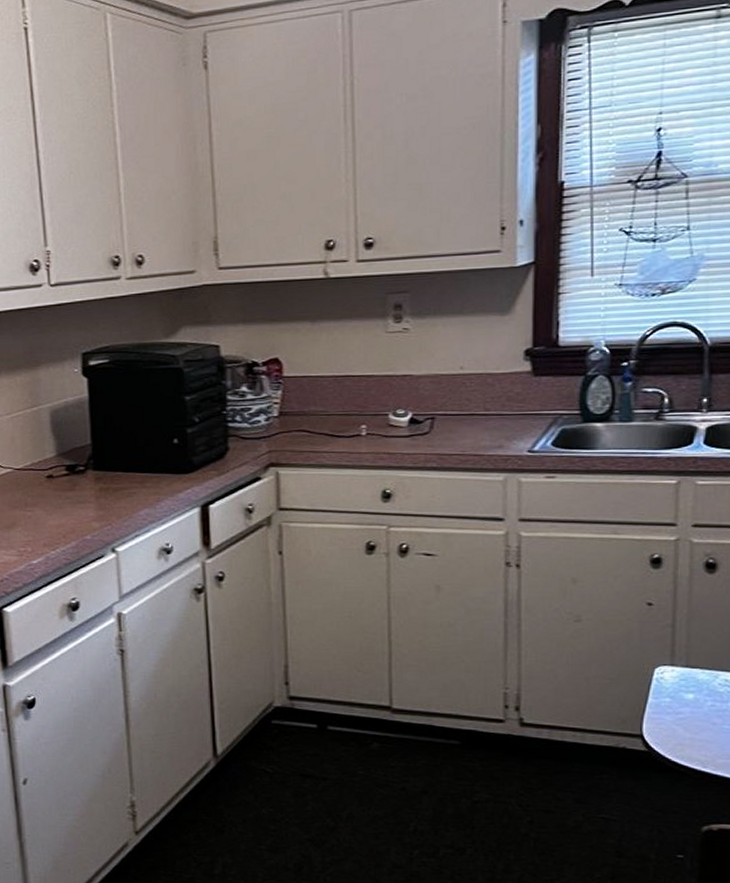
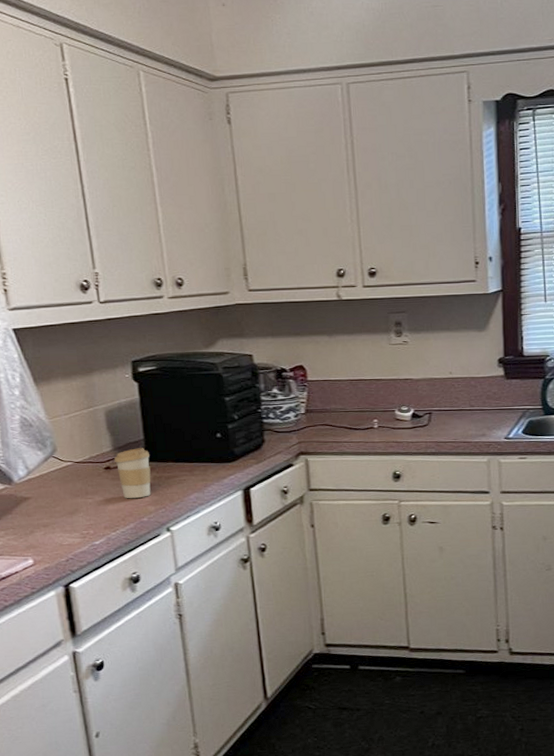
coffee cup: none [57,454,97,513] -> present [114,448,151,499]

